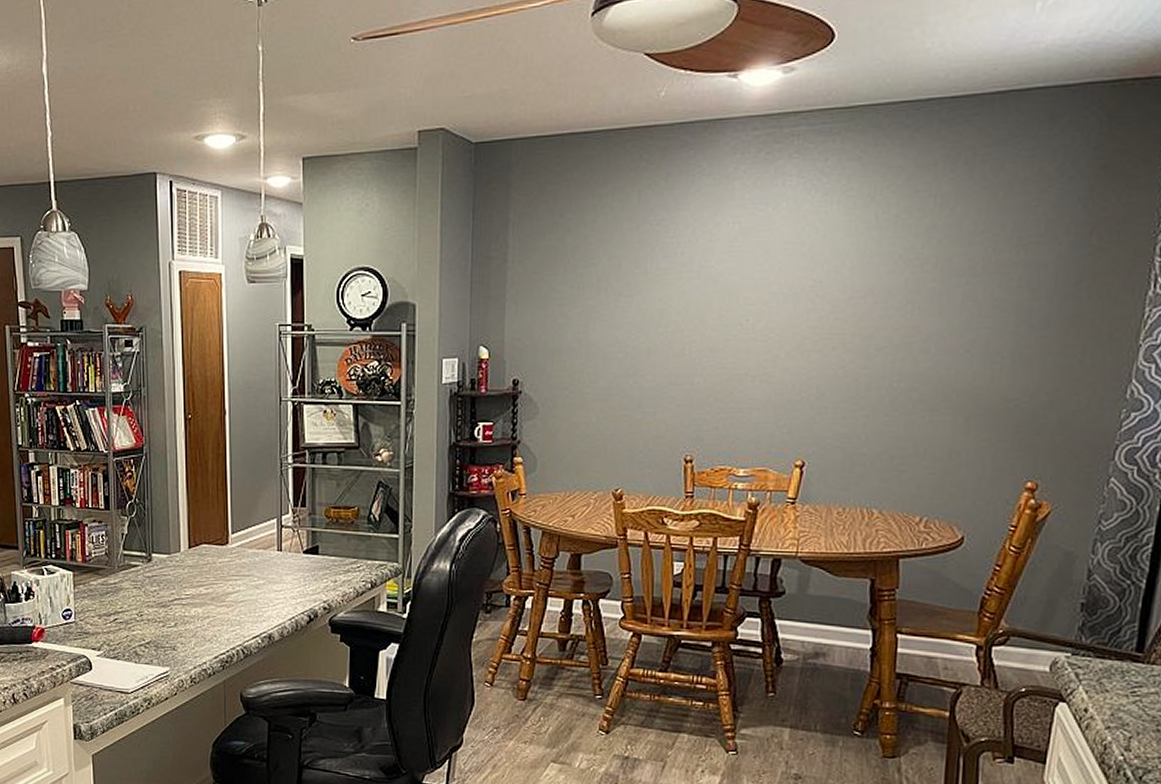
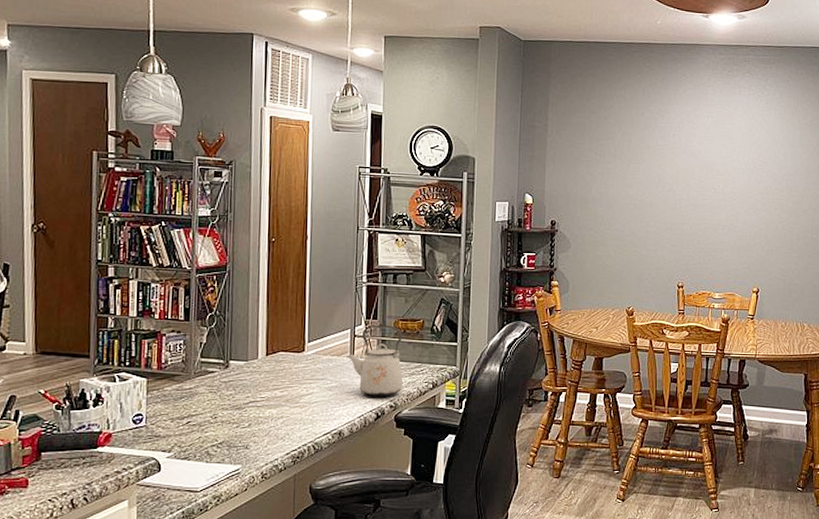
kettle: none [273,513,338,596] -> present [346,325,403,396]

